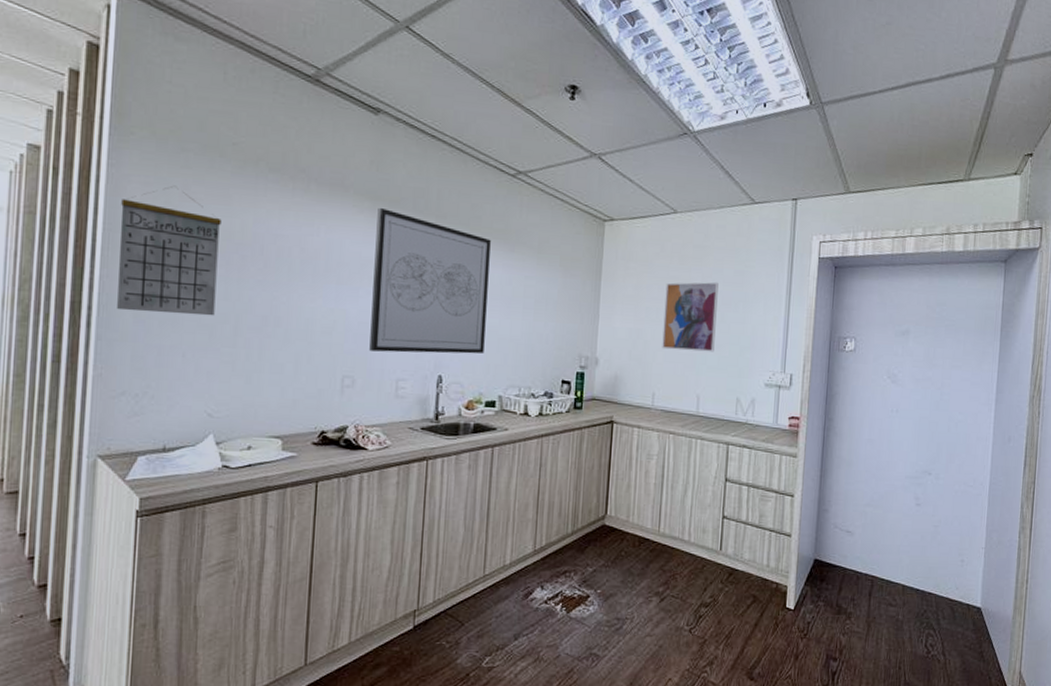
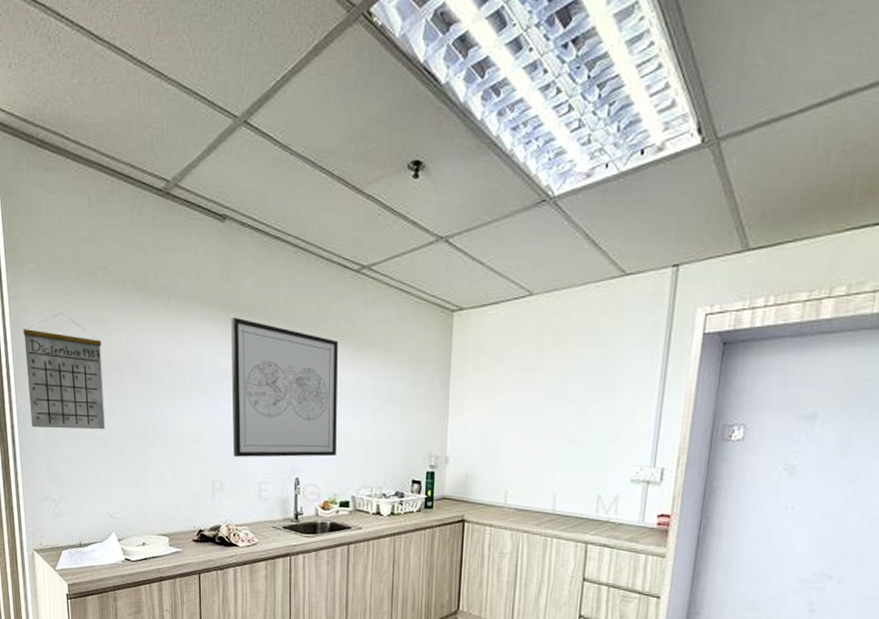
wall art: present [662,281,719,352] -> none [515,369,580,447]

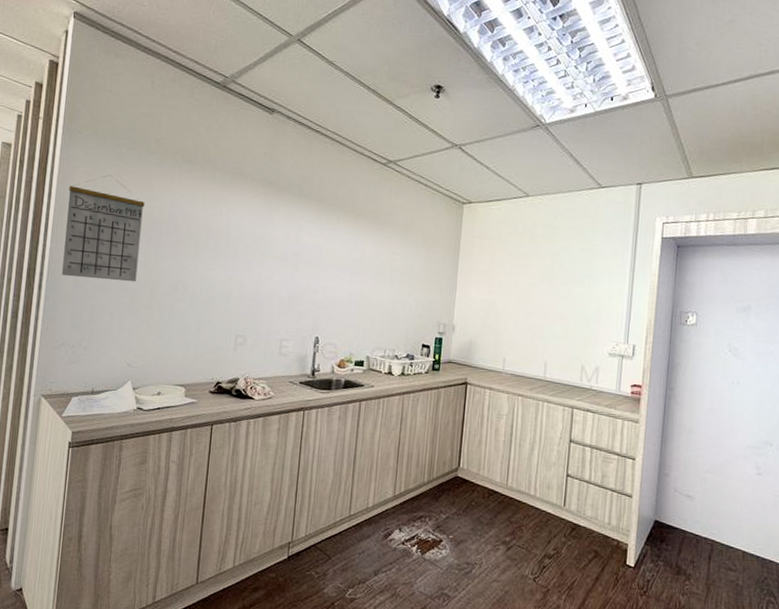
wall art: present [231,317,338,457] -> none [259,192,364,319]

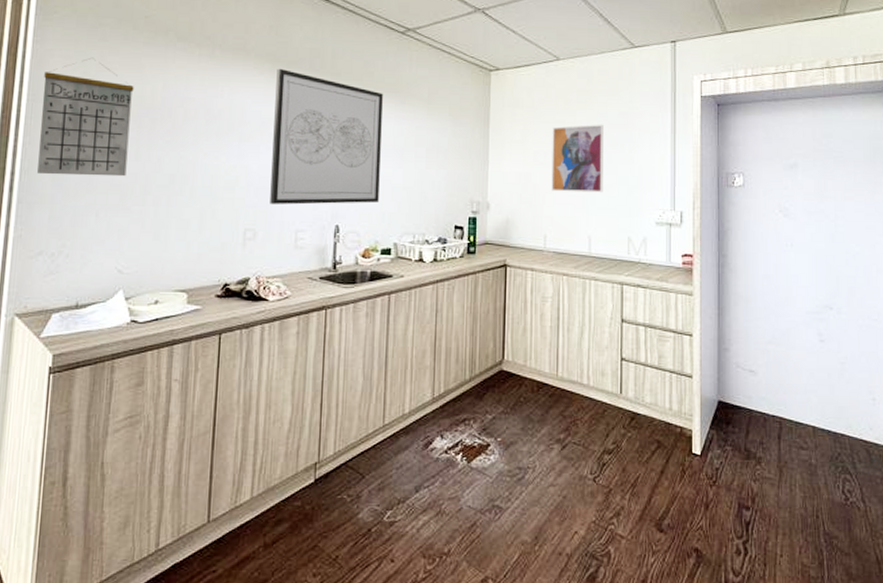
wall art: none [259,192,364,319] -> present [270,68,383,205]
wall art: none [513,258,566,323] -> present [551,124,604,193]

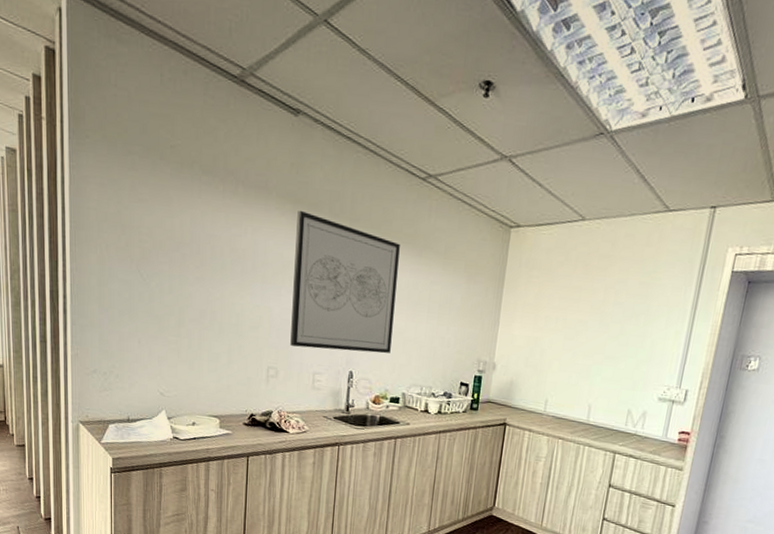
calendar: present [37,57,134,177] -> none [83,187,164,308]
wall art: present [551,124,604,193] -> none [558,292,621,364]

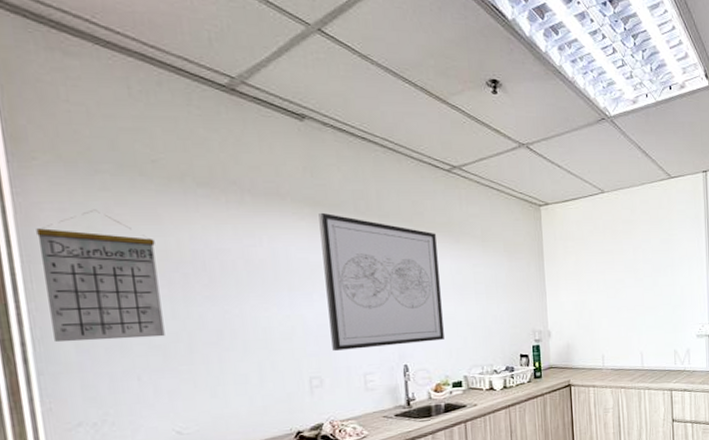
calendar: none [83,187,164,308] -> present [36,209,165,343]

